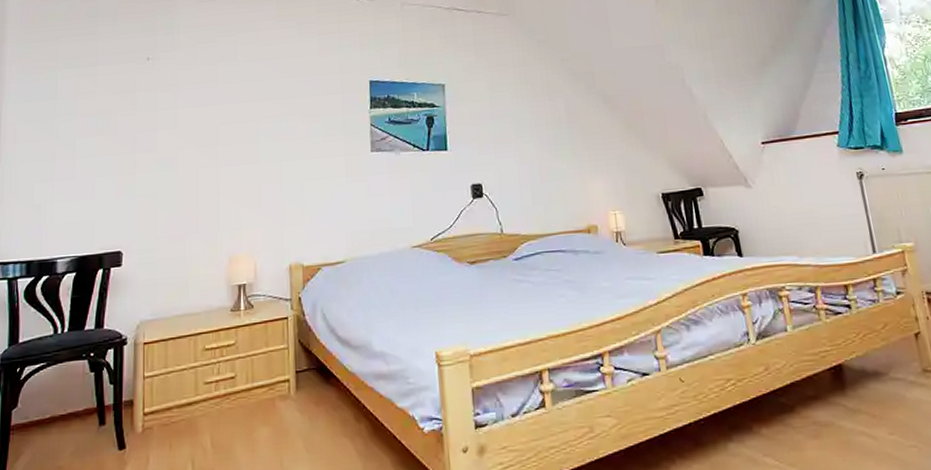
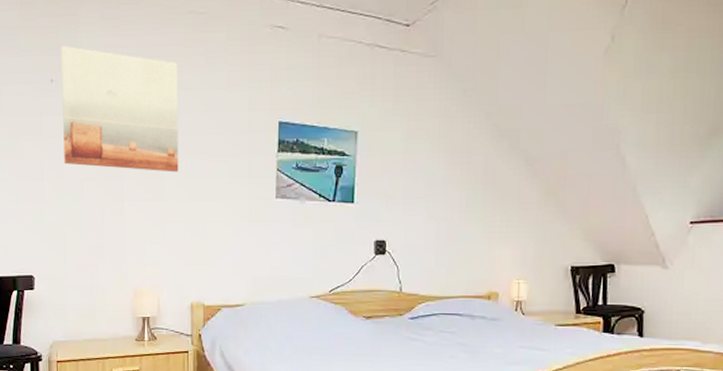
wall art: none [158,27,274,136] -> present [61,46,179,173]

